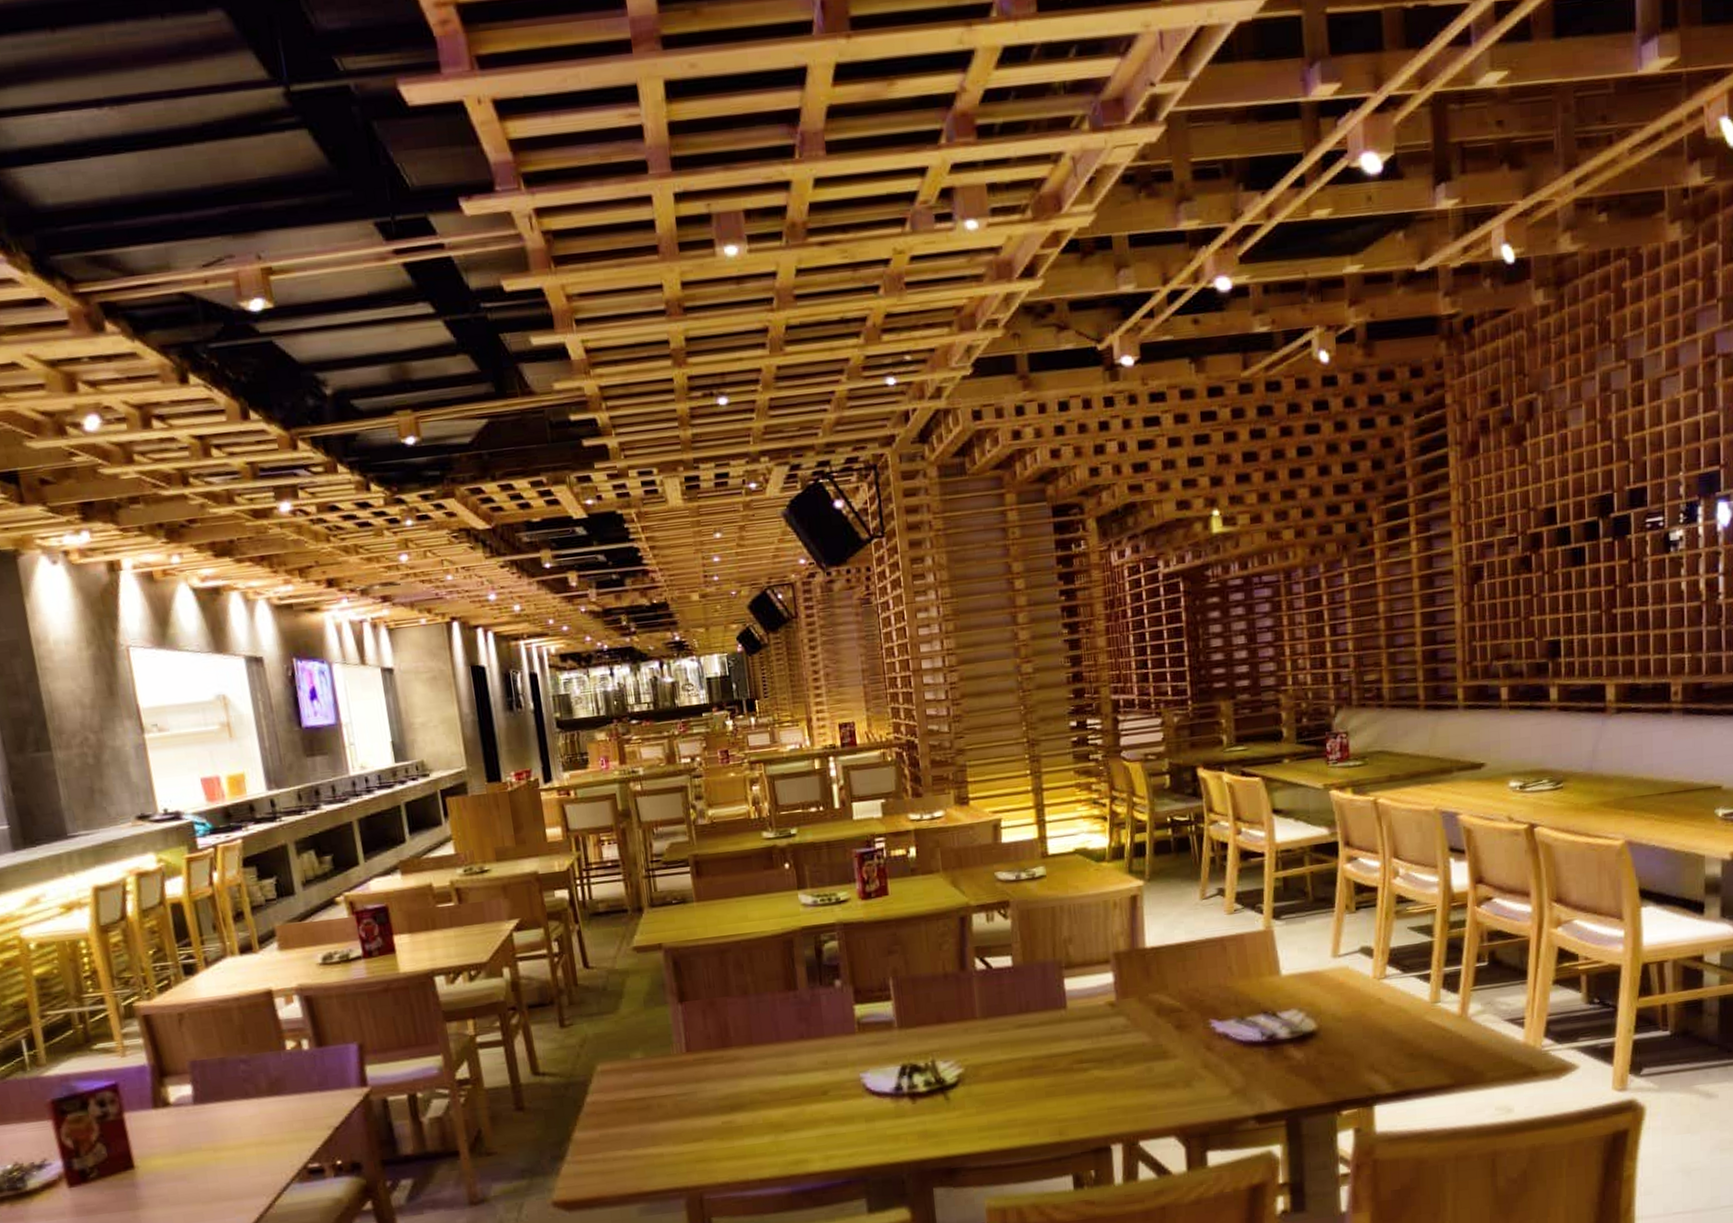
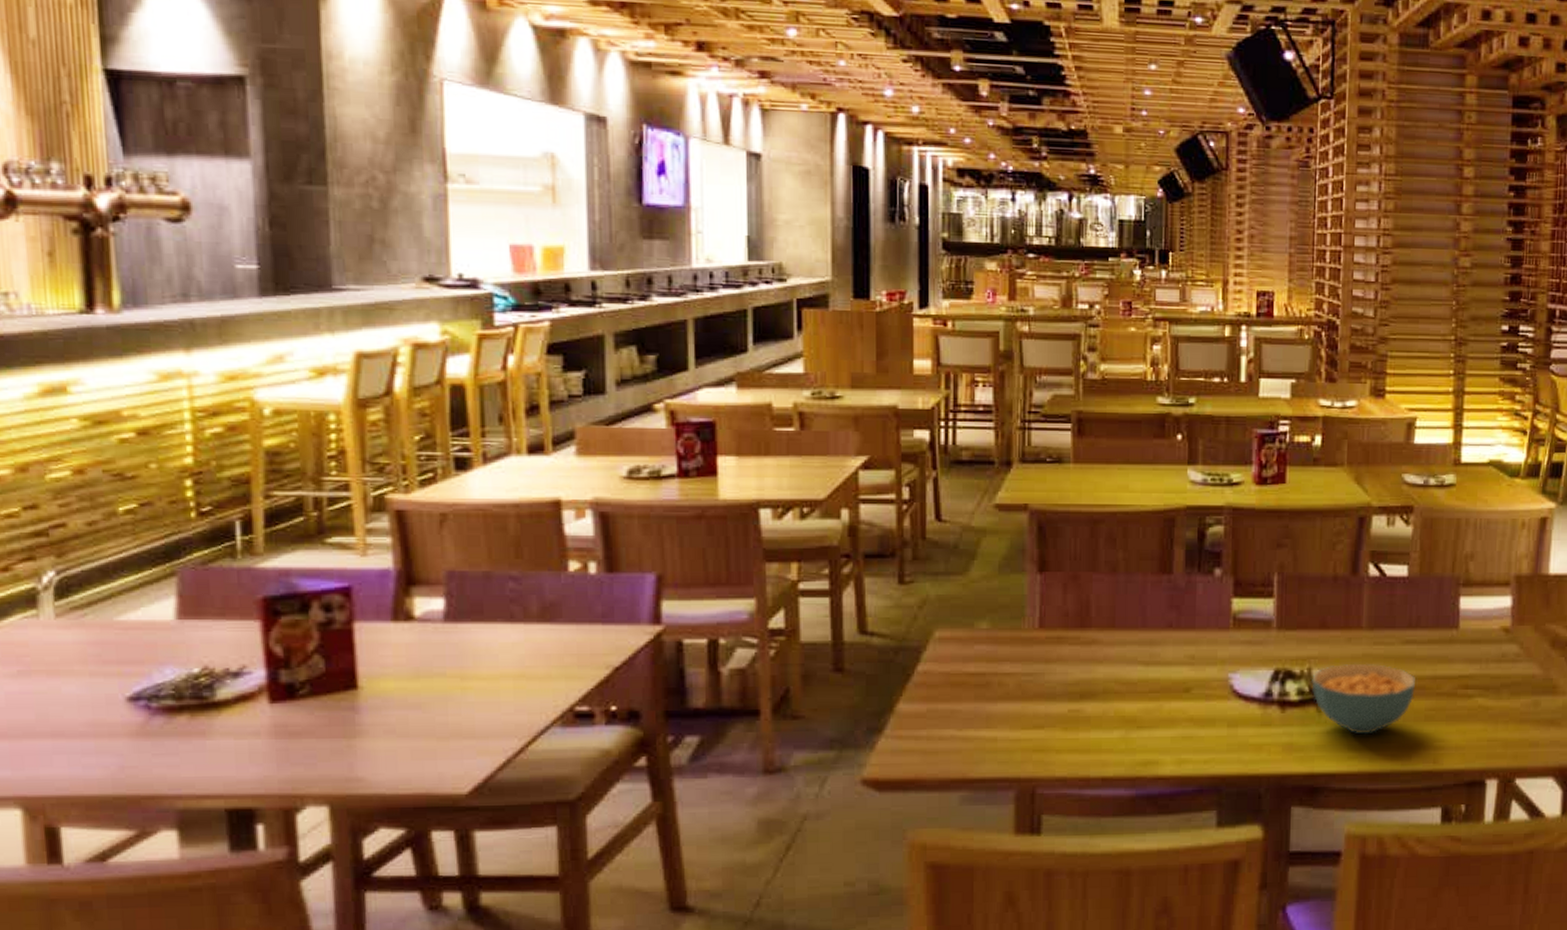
cereal bowl: none [936,1049,1034,1116] -> present [1311,663,1415,735]

